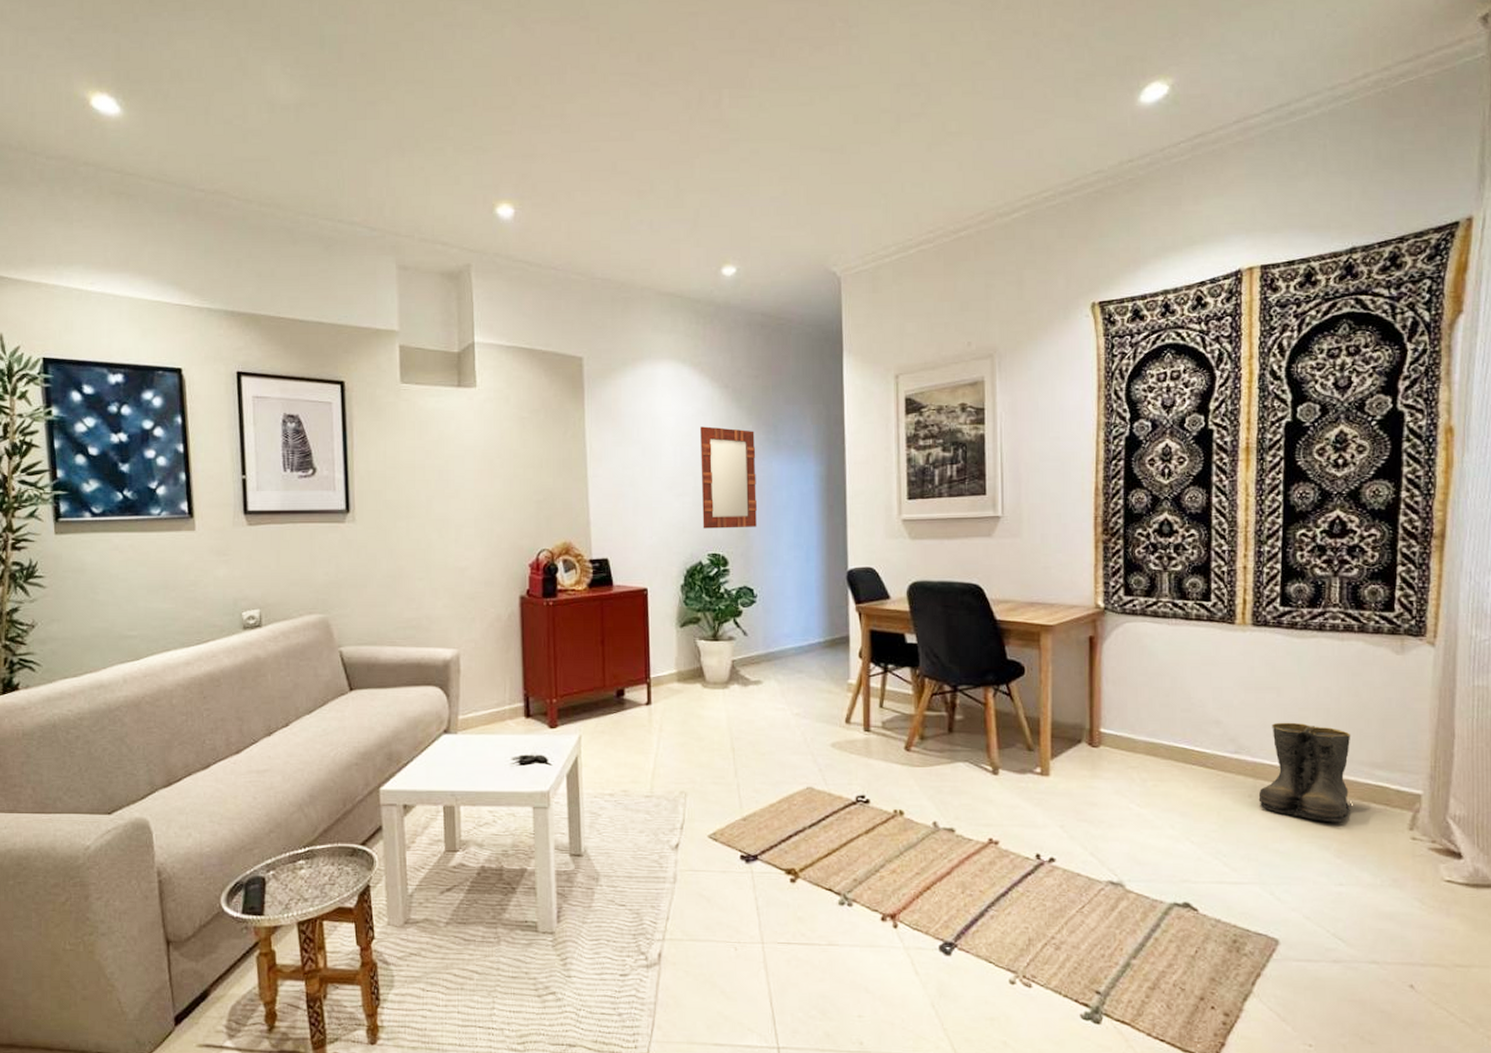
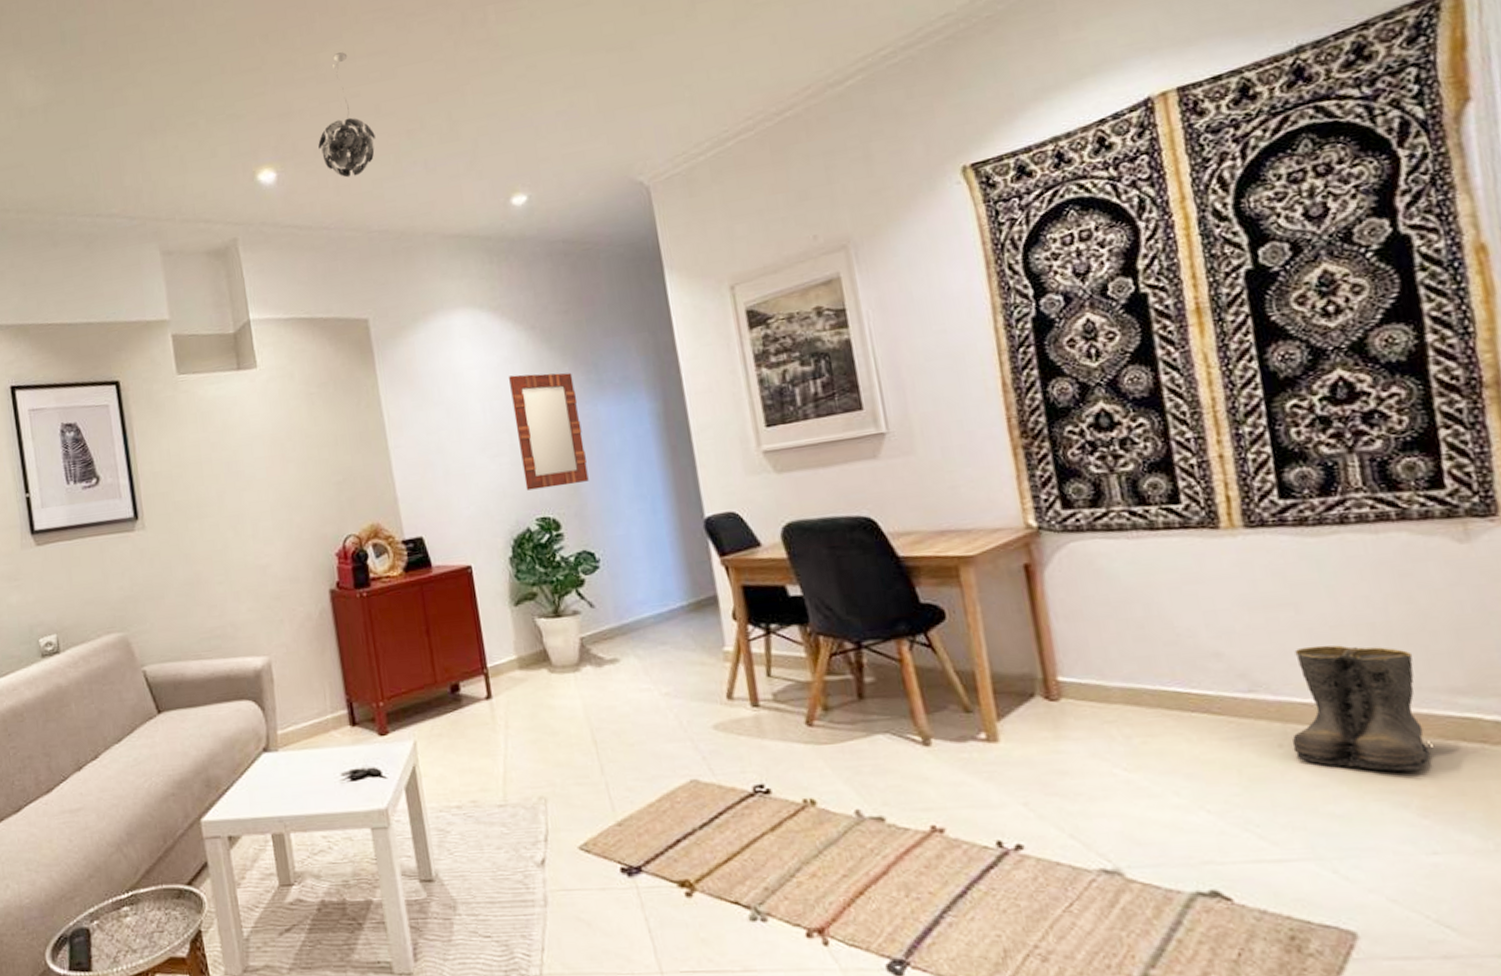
pendant light: none [556,107,609,225] -> present [318,52,376,178]

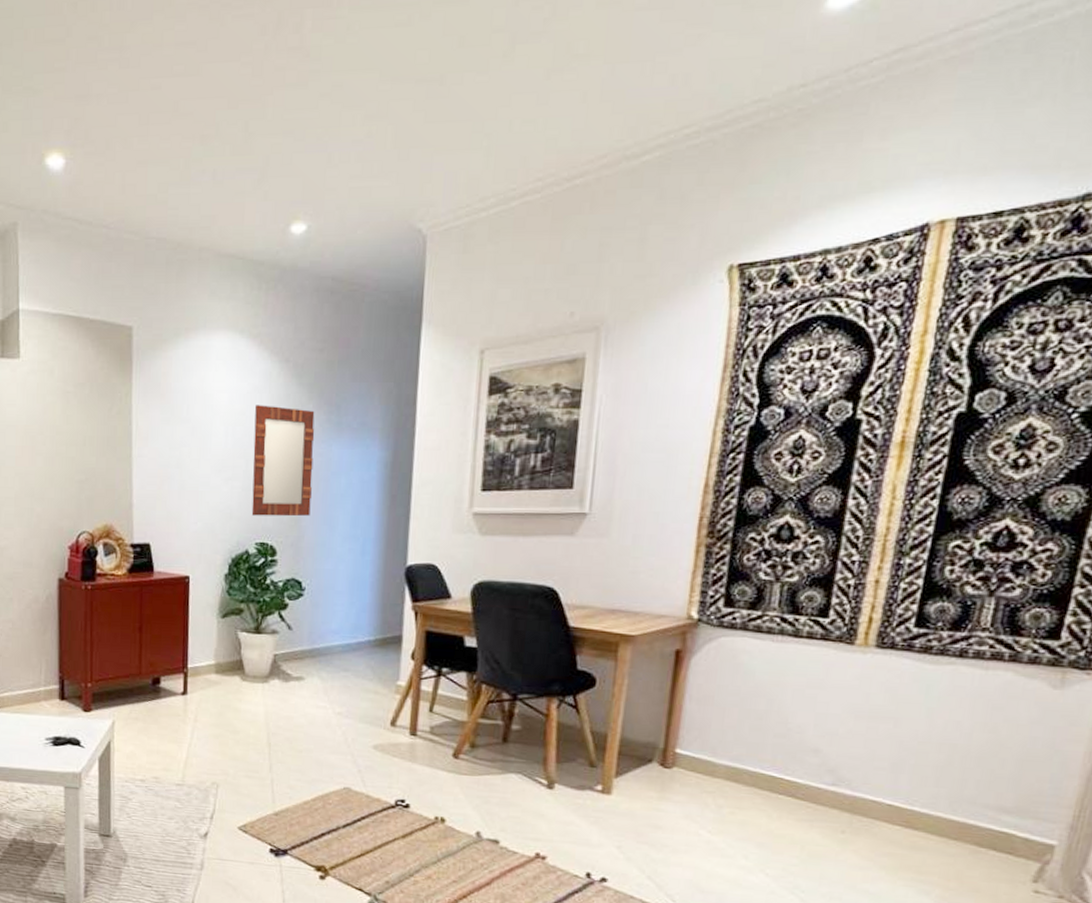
pendant light: present [318,52,376,178] -> none [111,36,169,176]
boots: present [1291,645,1431,772] -> none [852,755,979,868]

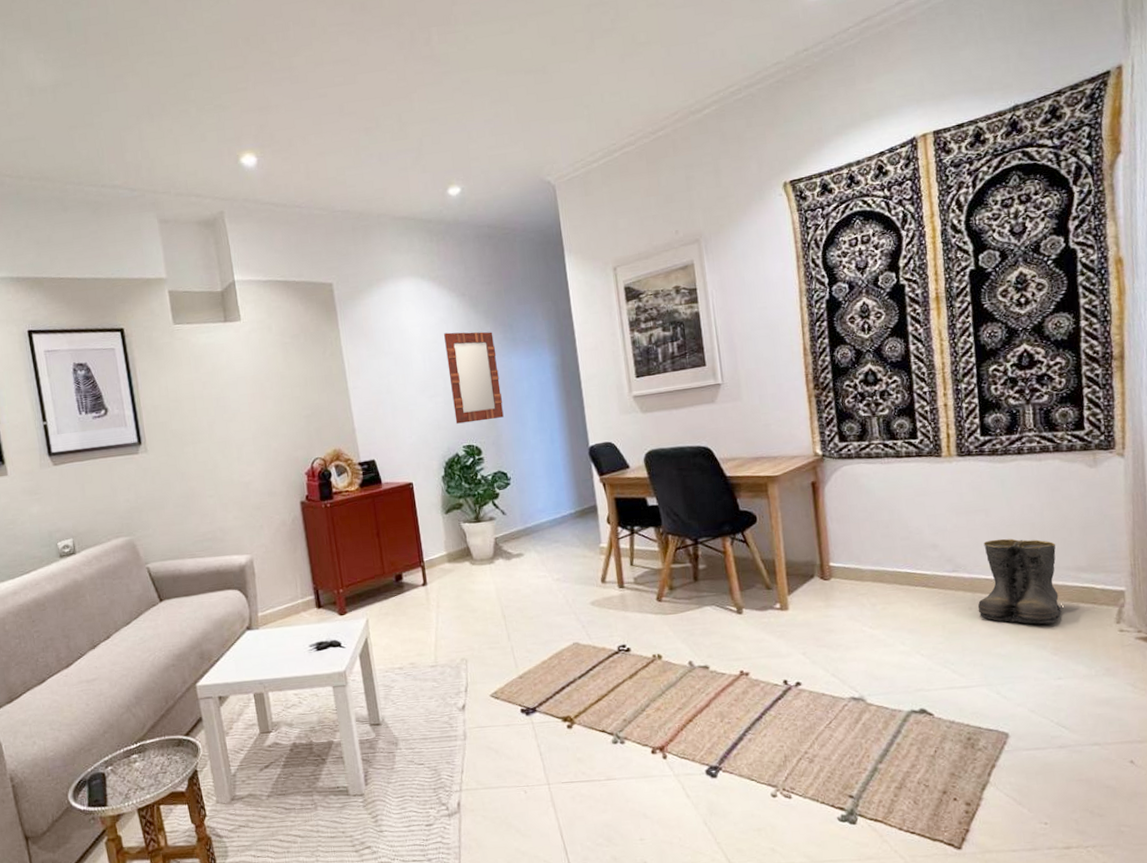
boots: none [852,755,979,868] -> present [977,538,1063,625]

